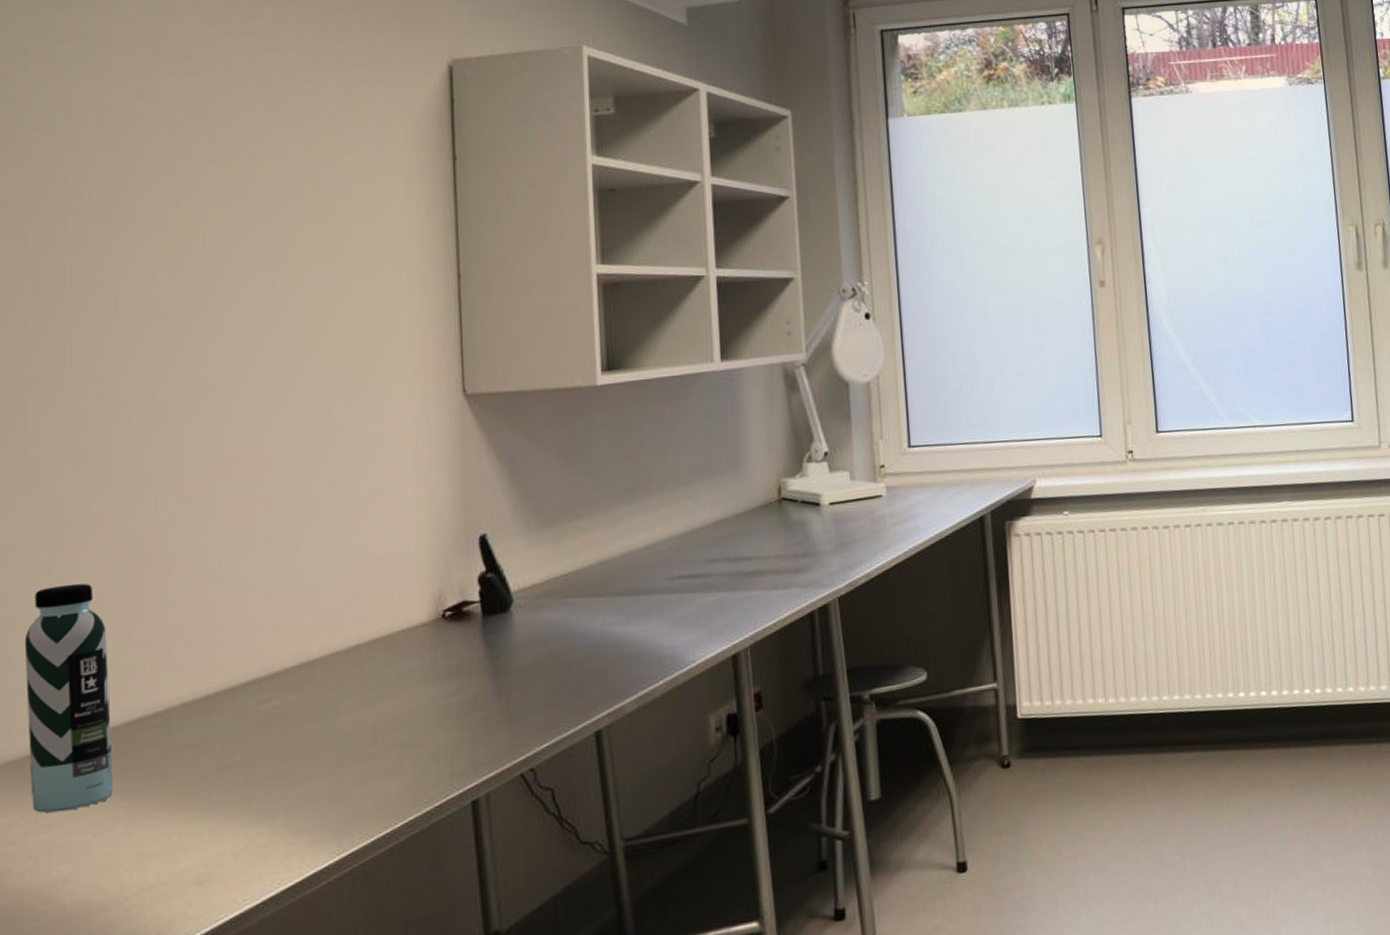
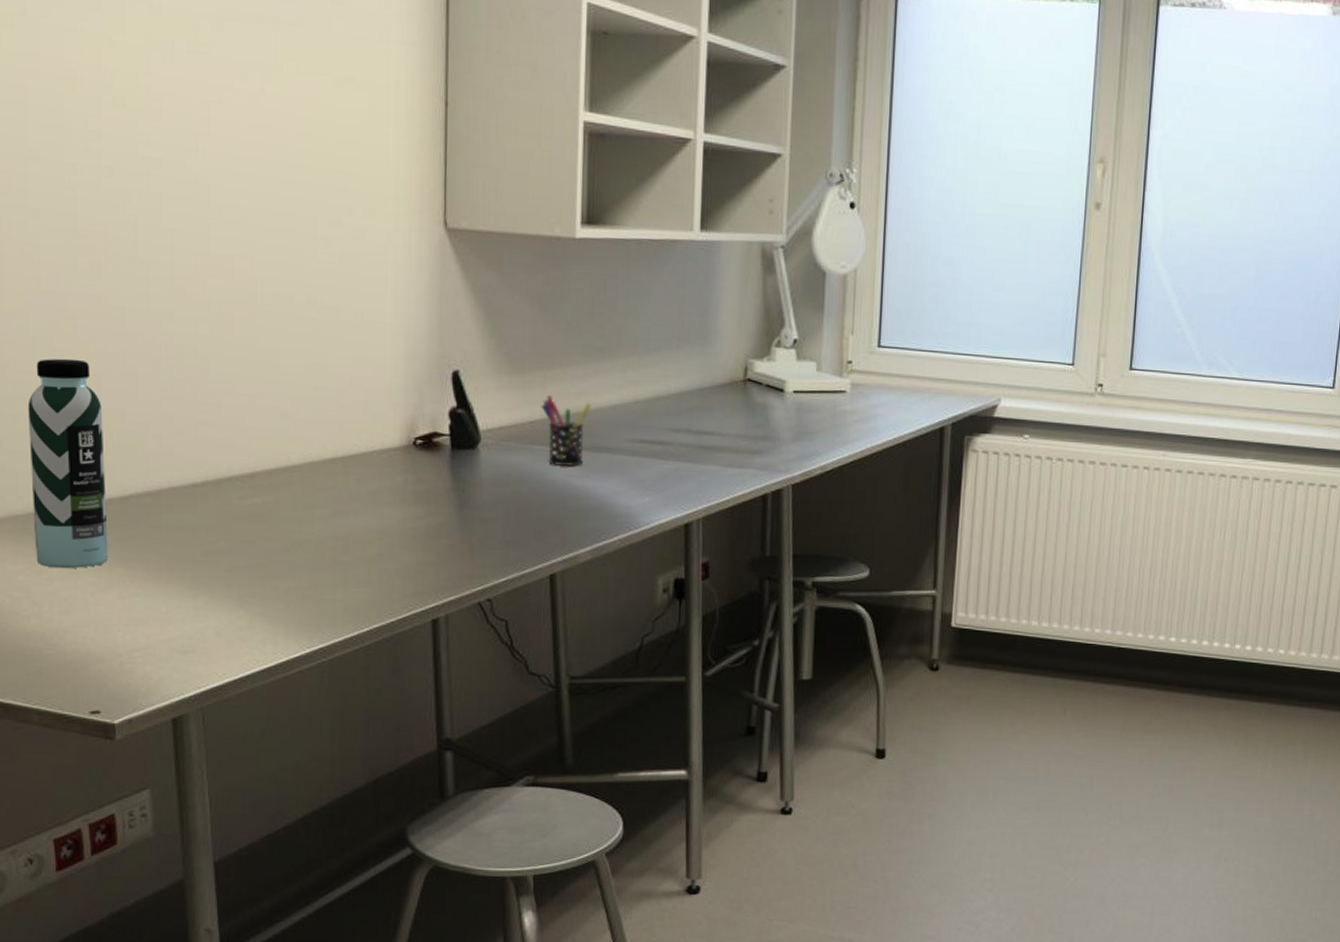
pen holder: none [573,545,626,617] -> present [541,395,592,467]

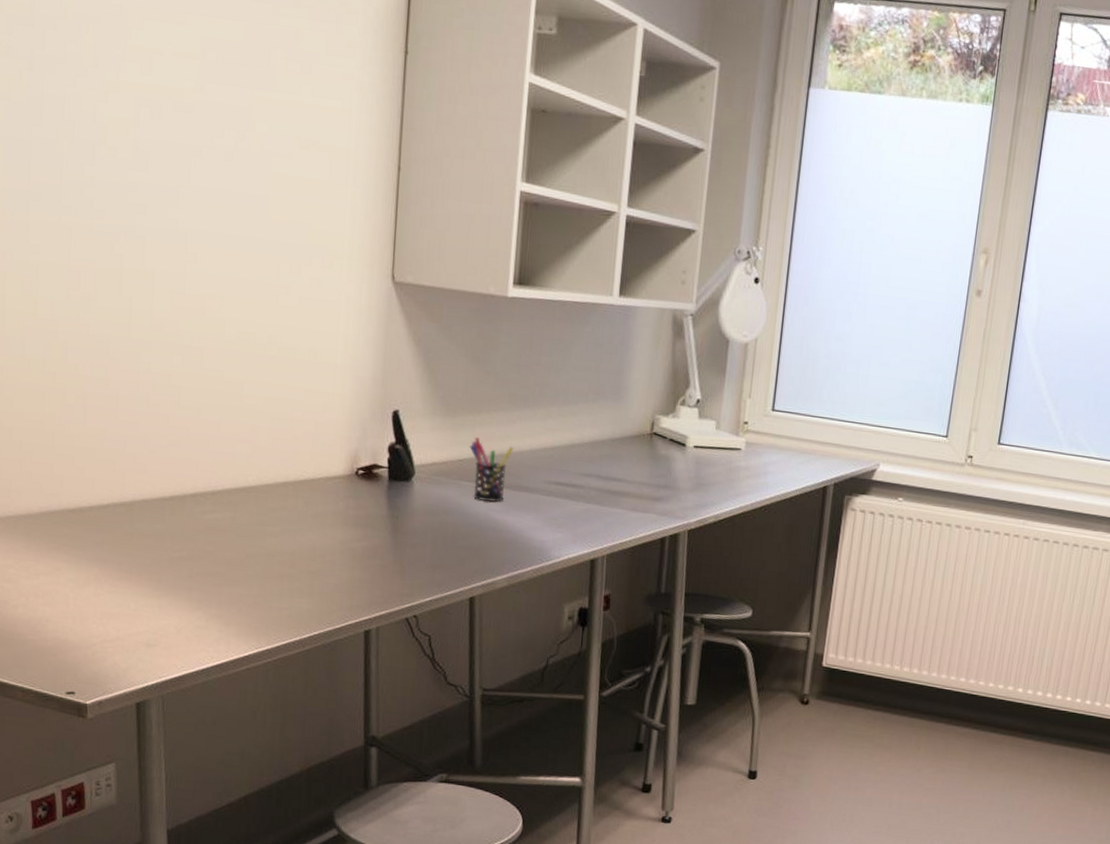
water bottle: present [27,358,108,569] -> none [22,379,87,566]

